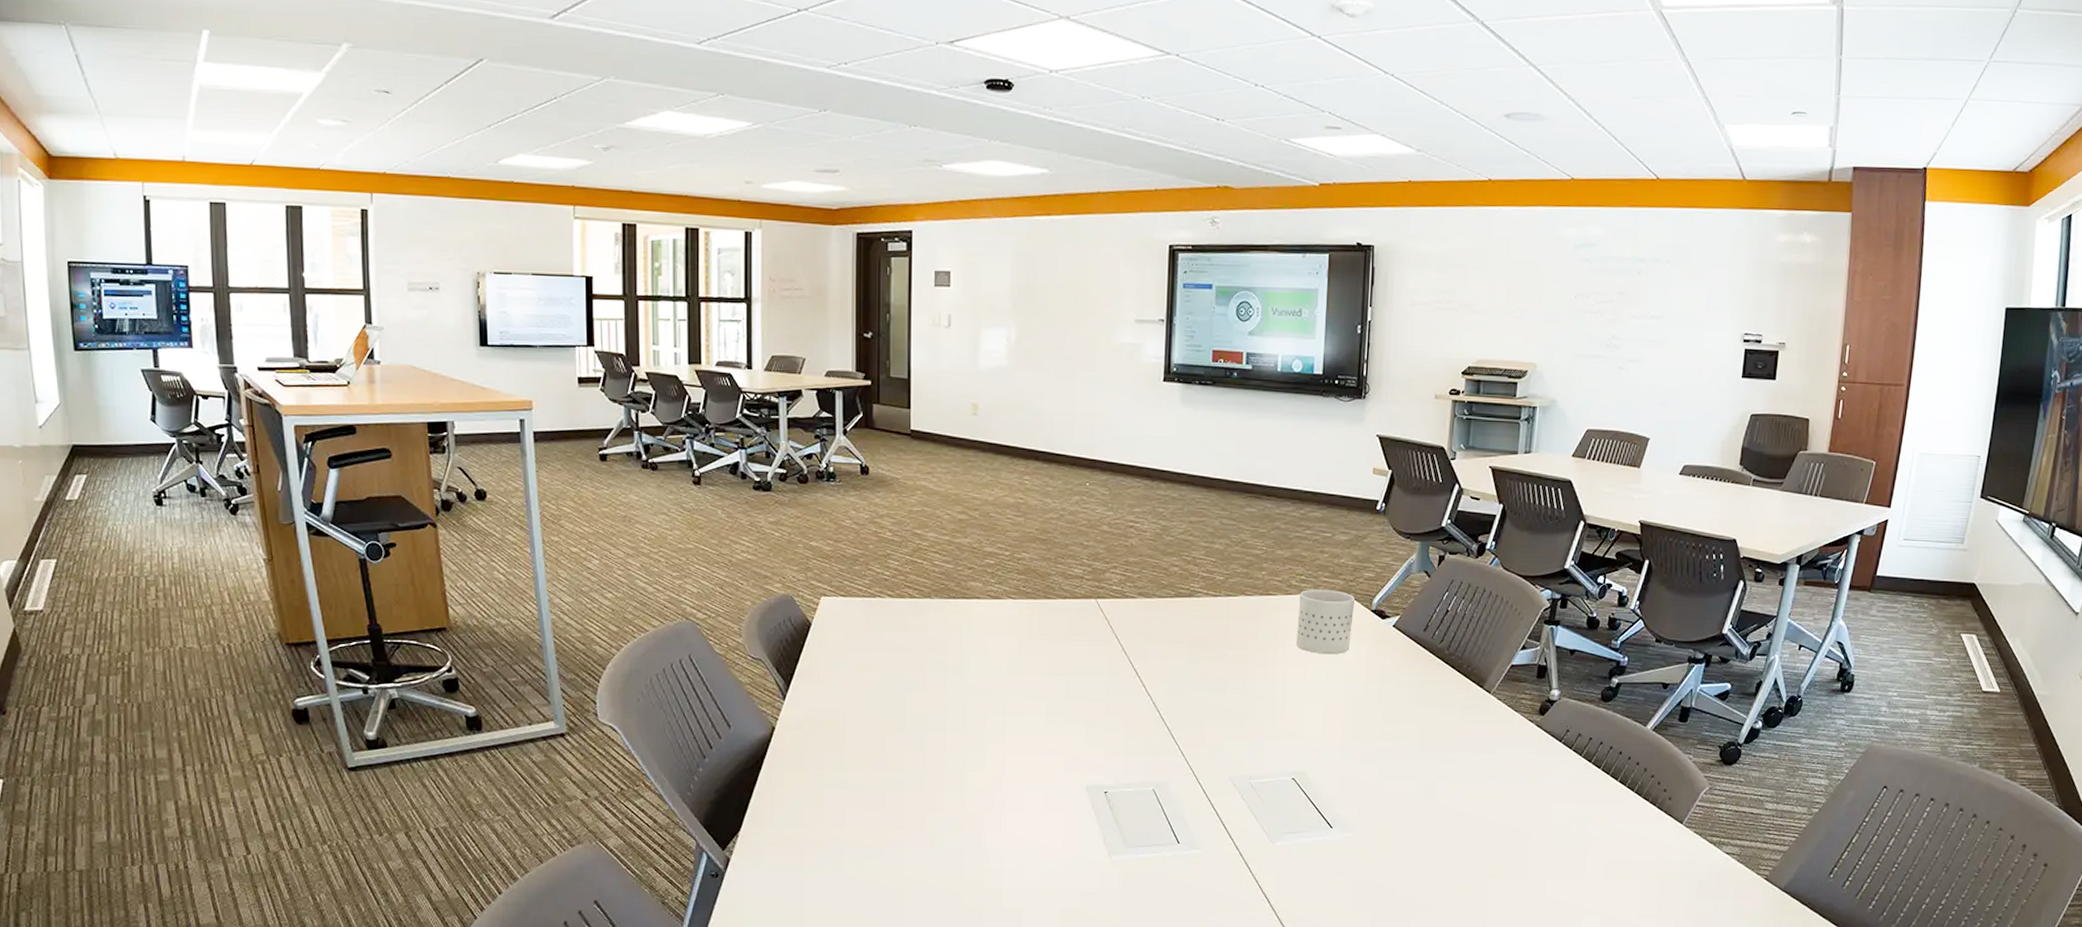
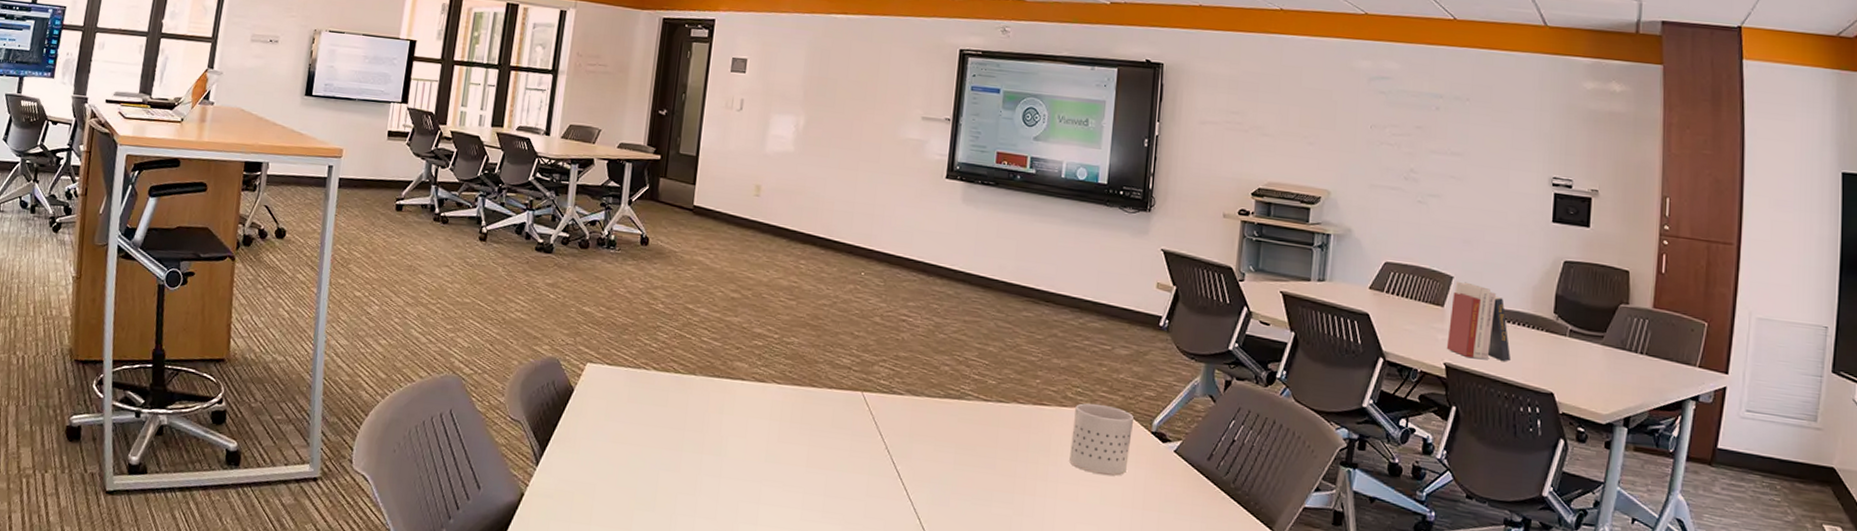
books: none [1641,442,1699,515] -> present [1446,281,1511,362]

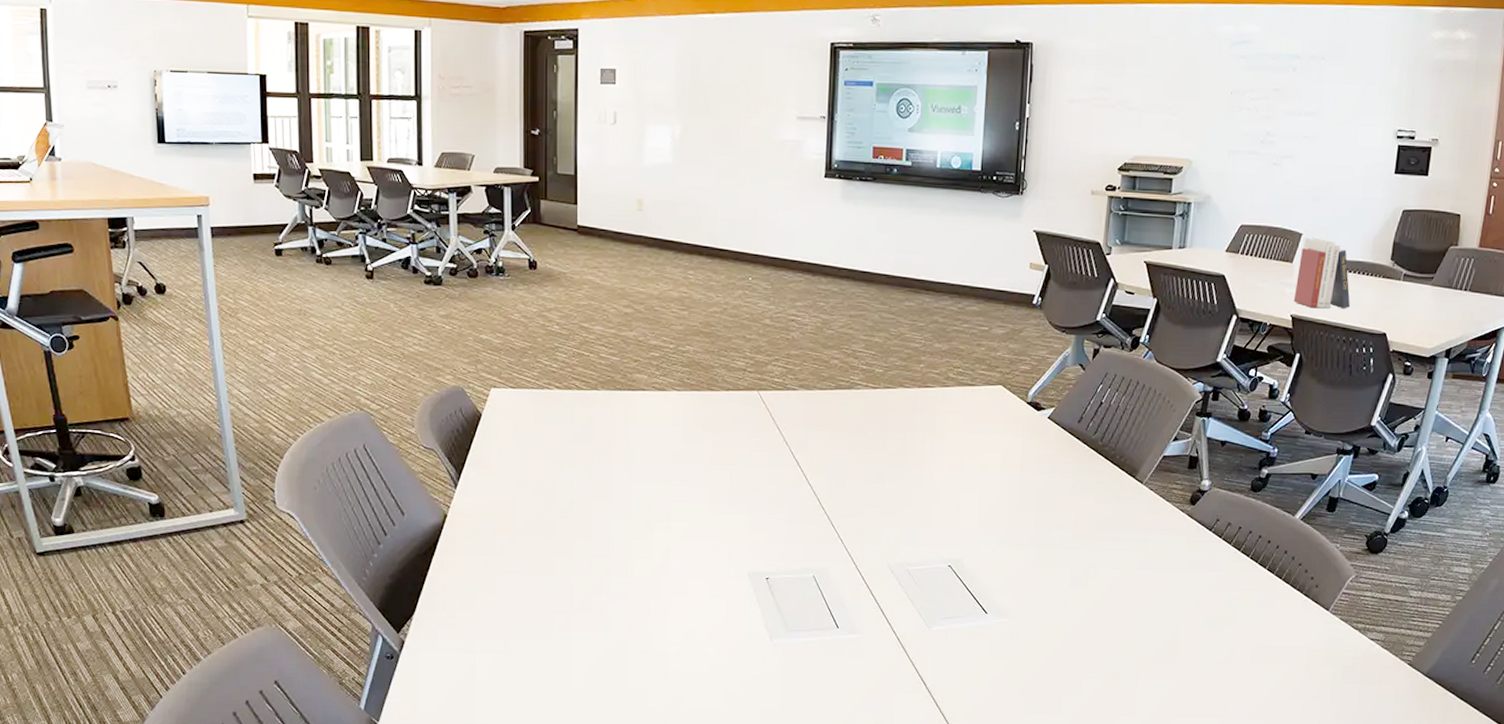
mug: present [1069,403,1133,476] -> none [953,381,1010,446]

